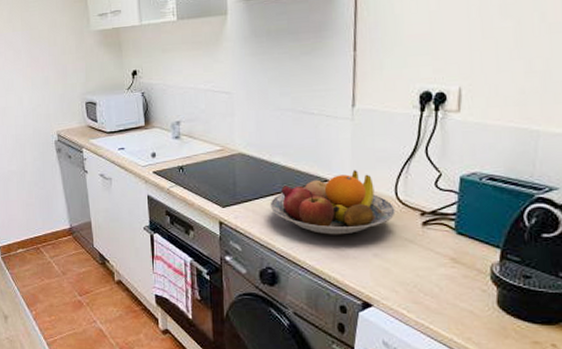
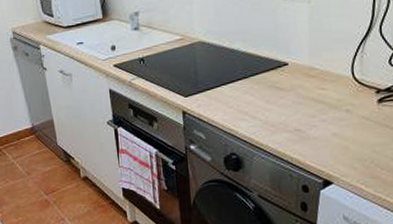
fruit bowl: present [269,170,396,235] -> none [231,52,353,118]

